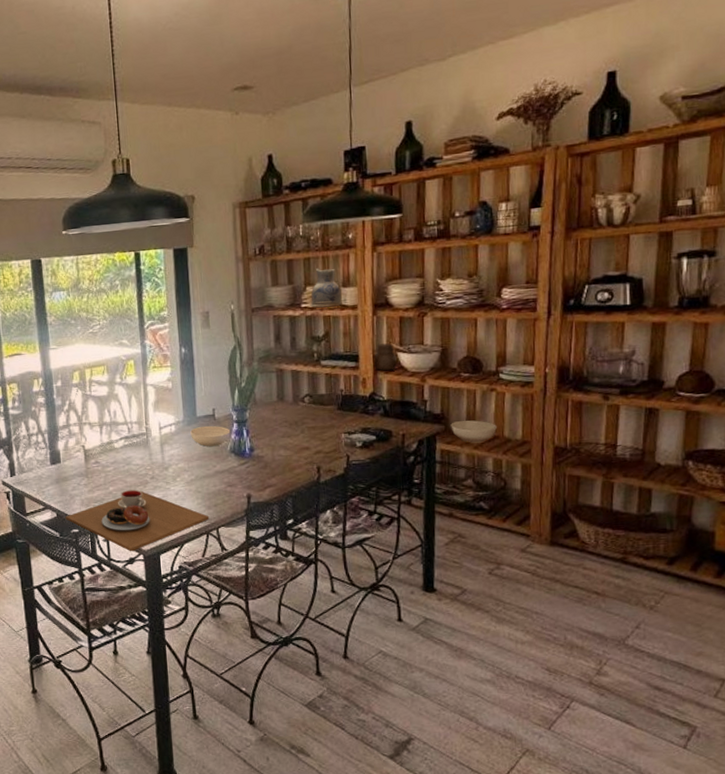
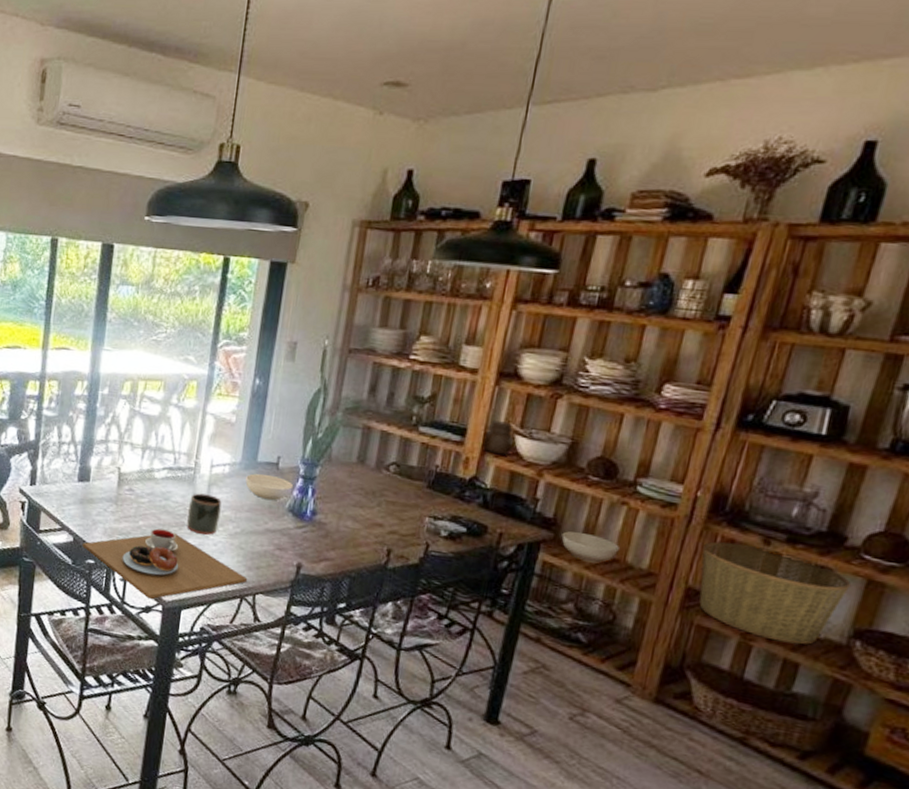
mug: none [148,452,176,487] -> present [187,493,222,535]
ceramic pitcher: present [310,268,342,308] -> none [420,316,463,366]
basket: none [559,403,676,475] -> present [699,541,852,645]

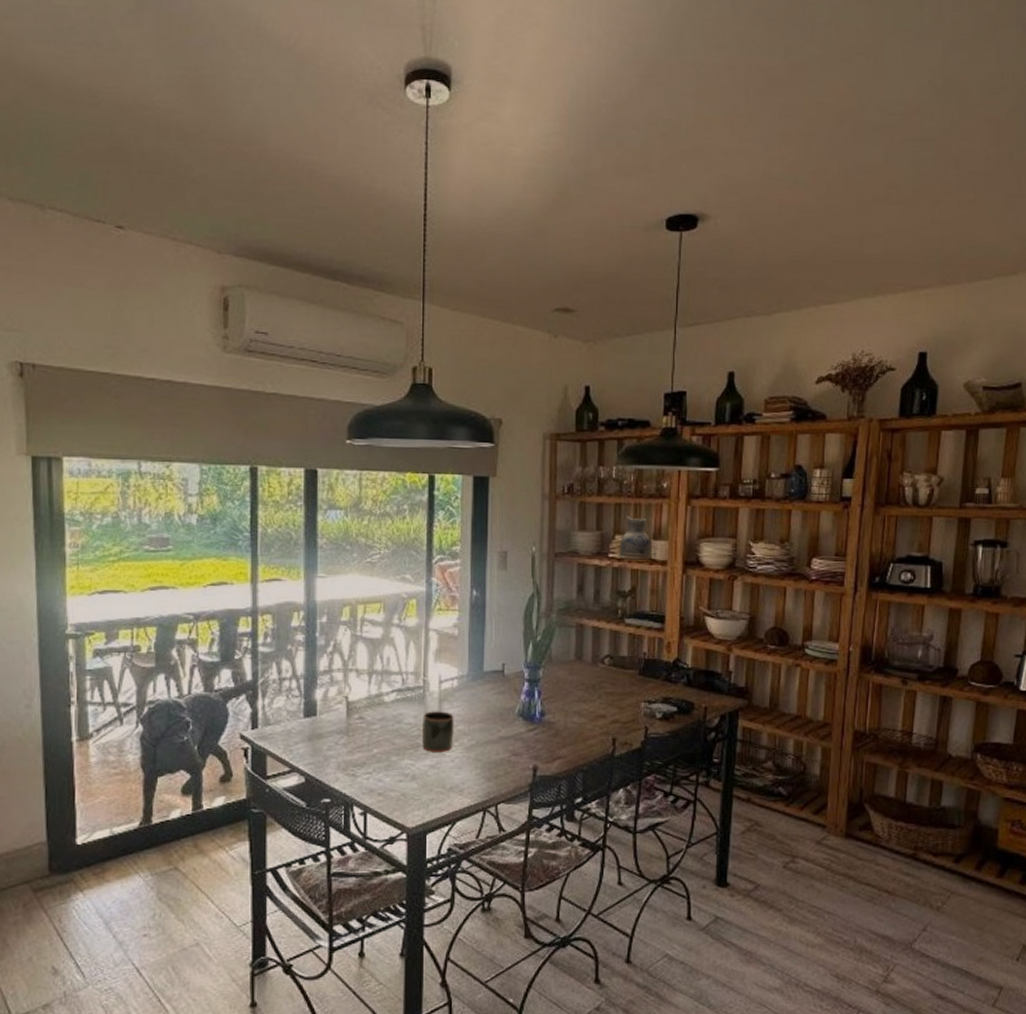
place setting: present [82,528,248,600] -> none [315,754,488,829]
bowl: present [245,473,294,501] -> none [475,682,521,708]
ceramic pitcher: none [420,316,463,366] -> present [618,516,652,560]
jar: present [483,420,513,455] -> none [680,606,704,636]
bowl: present [561,531,621,563] -> none [754,696,801,722]
basket: present [699,541,852,645] -> none [861,686,967,765]

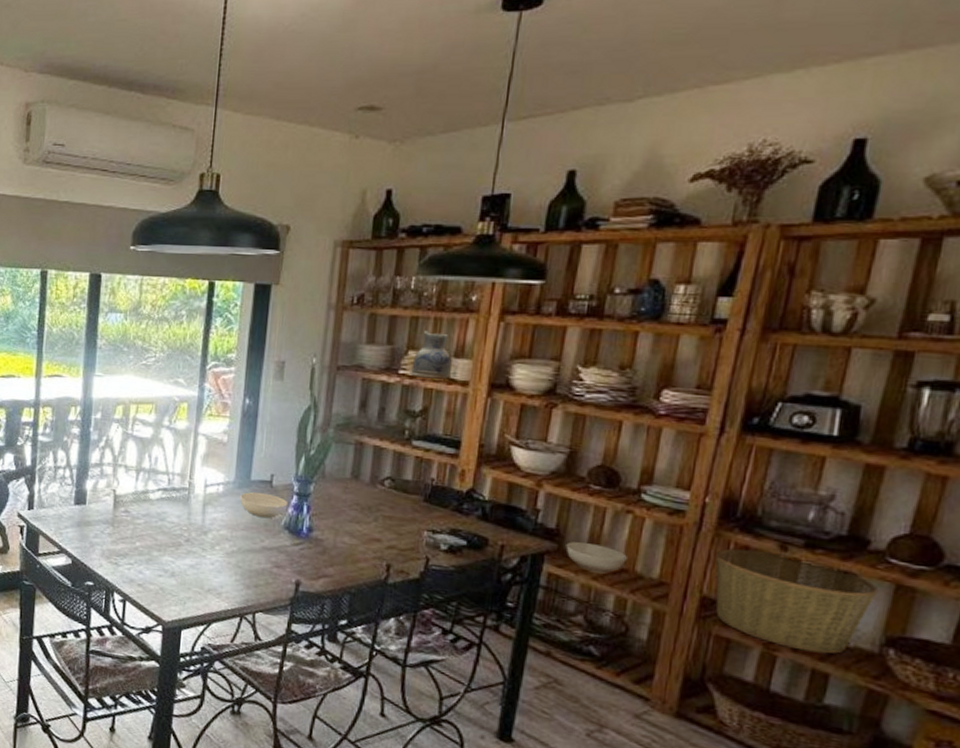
mug: present [422,711,454,752] -> none [183,513,217,554]
bowl: none [475,682,521,708] -> present [240,492,289,518]
bowl: none [754,696,801,722] -> present [565,541,629,574]
basket: none [861,686,967,765] -> present [715,548,879,654]

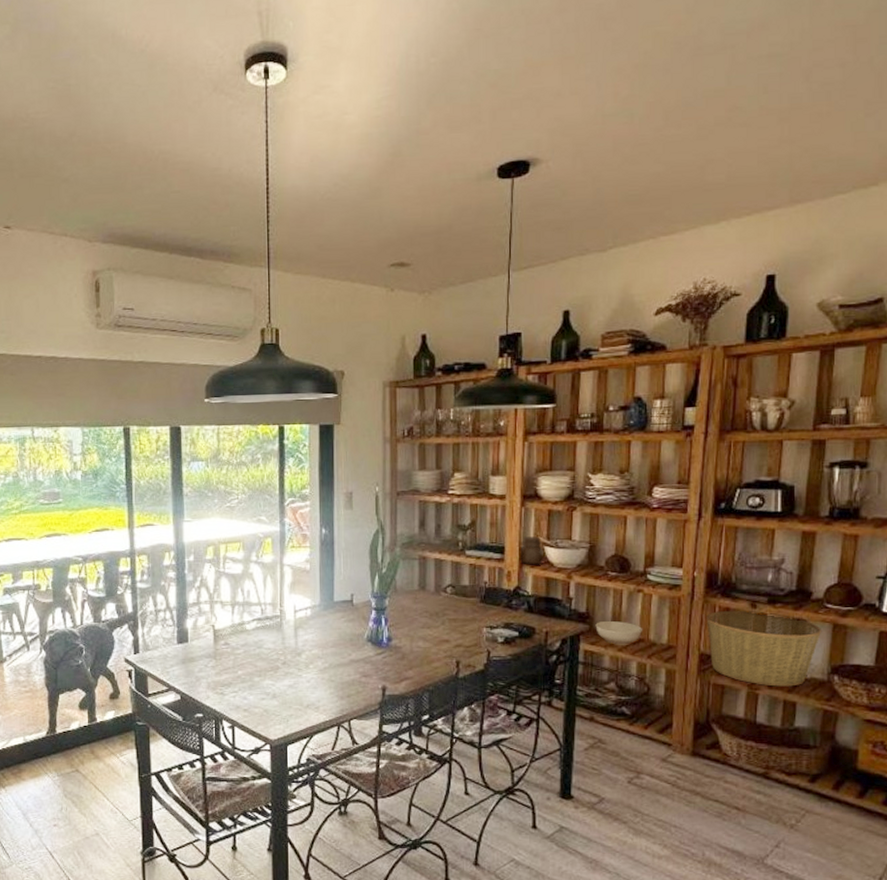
bowl: present [240,492,289,518] -> none [326,611,369,634]
ceramic pitcher: present [409,330,452,380] -> none [457,454,490,496]
jar: none [479,432,509,466] -> present [520,536,543,565]

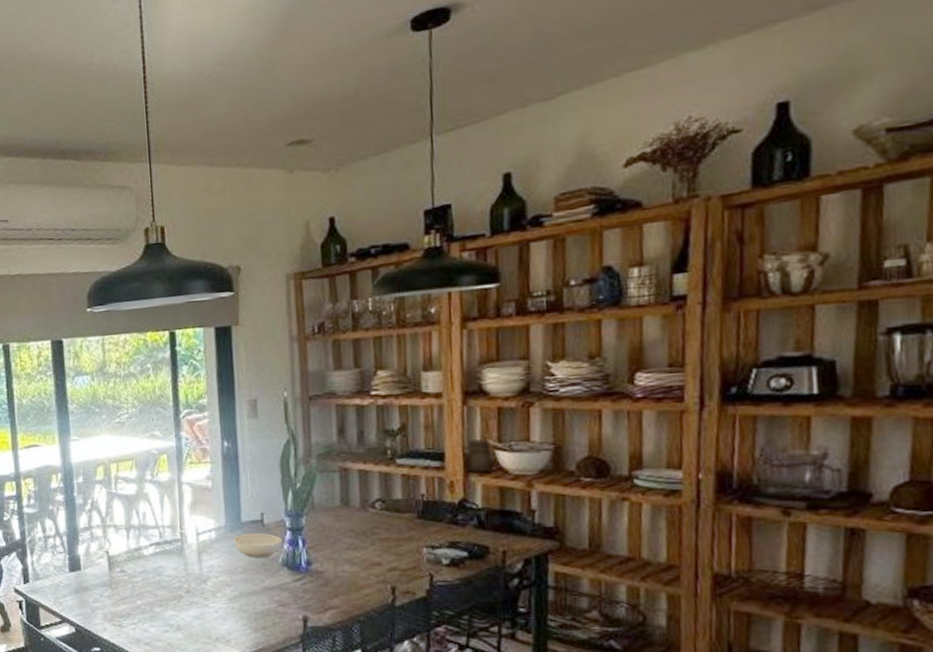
bowl: none [326,611,369,634] -> present [234,532,283,558]
bowl: present [595,620,643,645] -> none [567,535,633,565]
basket: present [706,610,822,687] -> none [719,519,891,615]

